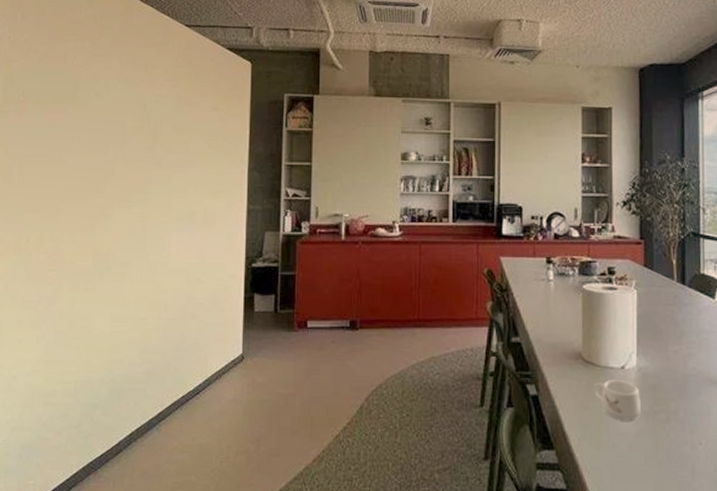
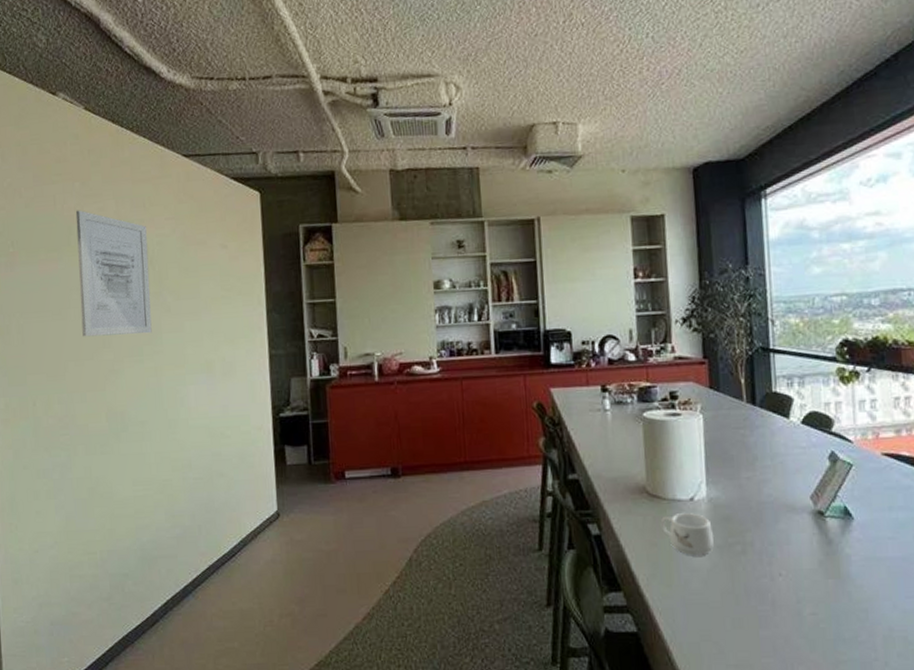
wall art: none [78,67,146,183] -> present [75,210,152,337]

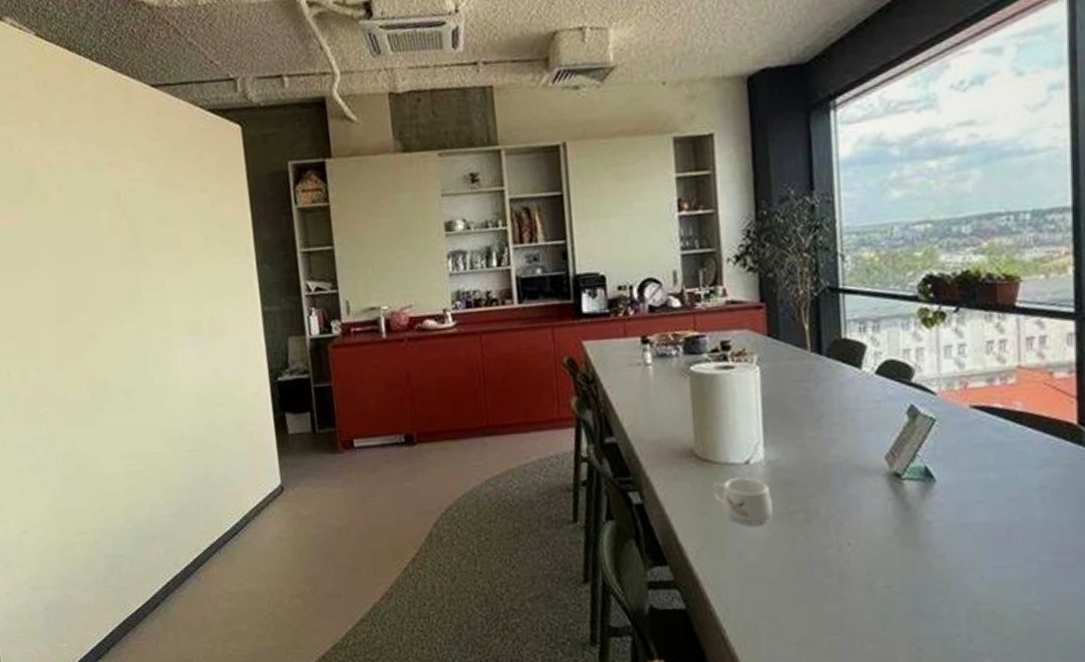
wall art: present [75,210,152,337] -> none [35,153,131,298]

